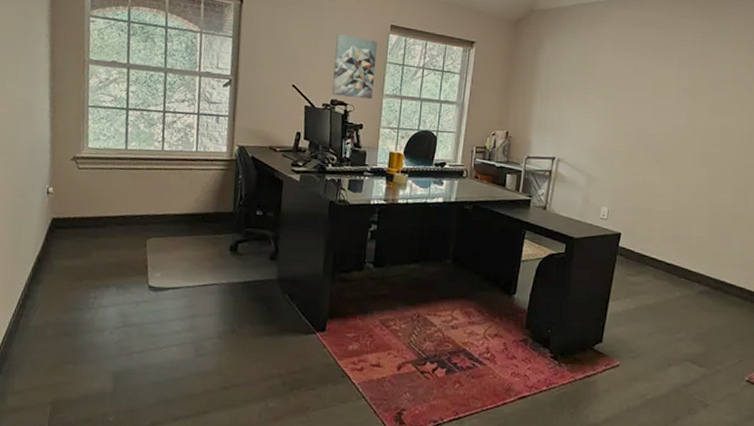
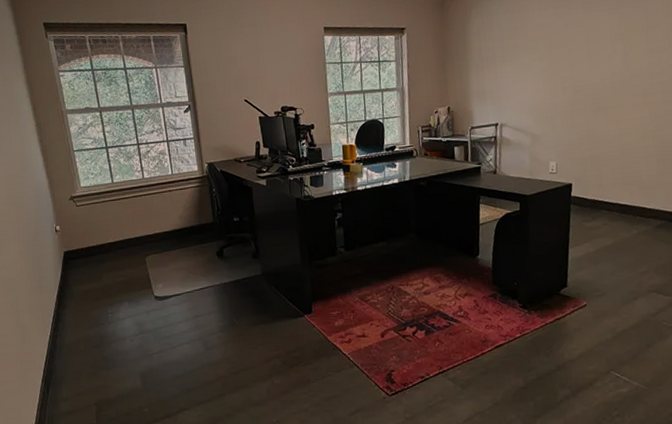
wall art: present [332,33,377,99] -> none [276,44,319,103]

